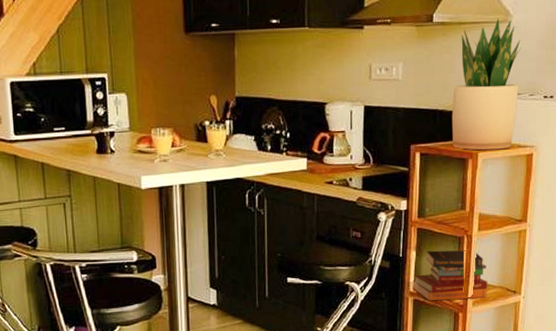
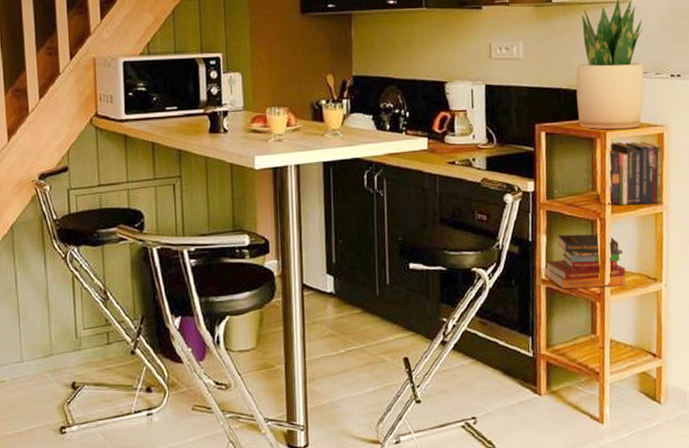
books: none [466,161,530,224] -> present [597,141,662,206]

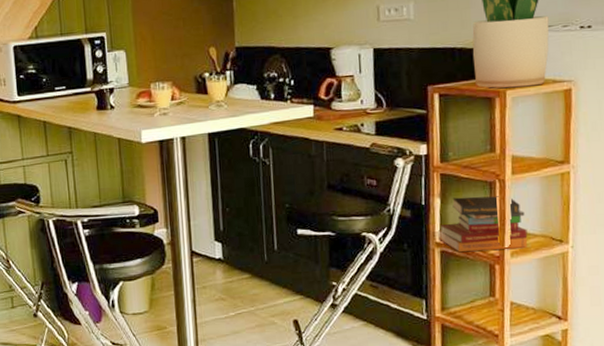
books: present [597,141,662,206] -> none [495,98,570,166]

